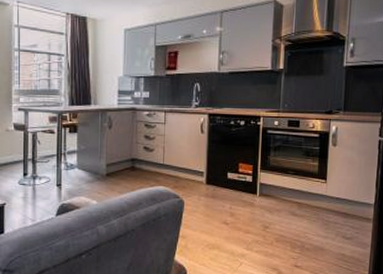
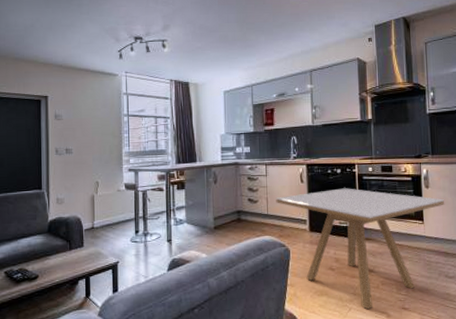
dining table: none [173,141,352,265] -> present [276,188,445,310]

